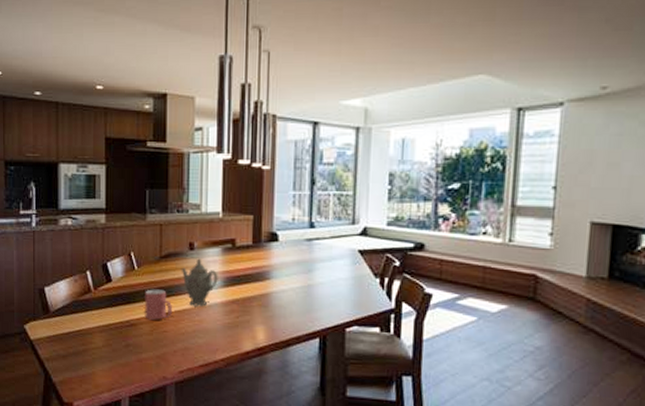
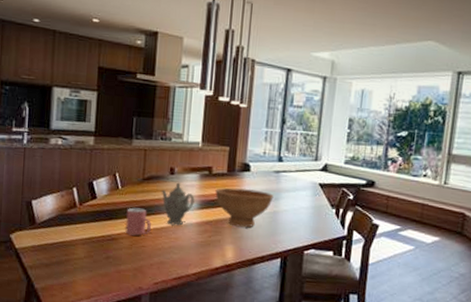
bowl: none [240,261,307,305] -> present [215,187,274,228]

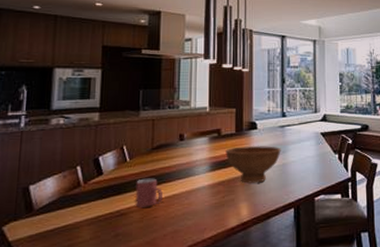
teapot: present [161,182,195,226] -> none [171,147,206,192]

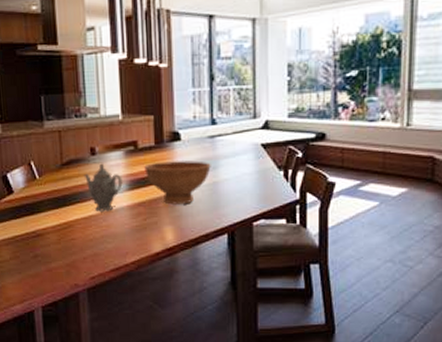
mug: present [135,178,163,207] -> none [48,197,78,228]
teapot: none [171,147,206,192] -> present [83,163,123,213]

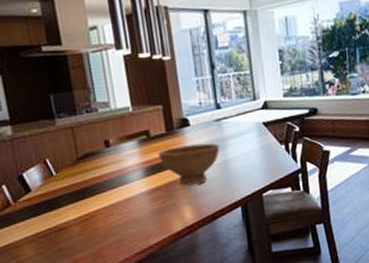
teapot: present [83,163,123,213] -> none [100,154,139,201]

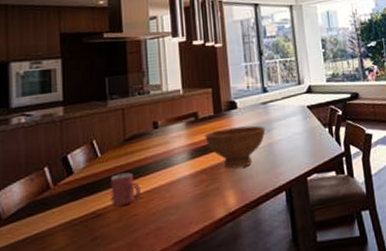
mug: none [68,189,100,221] -> present [110,172,141,206]

